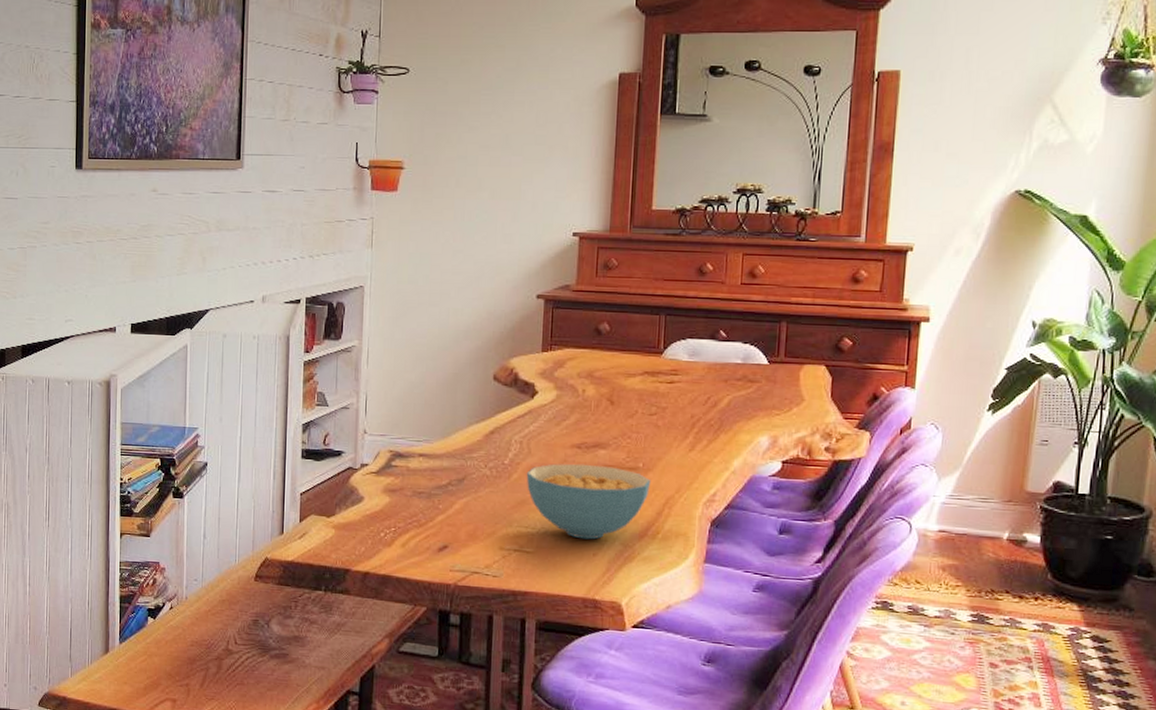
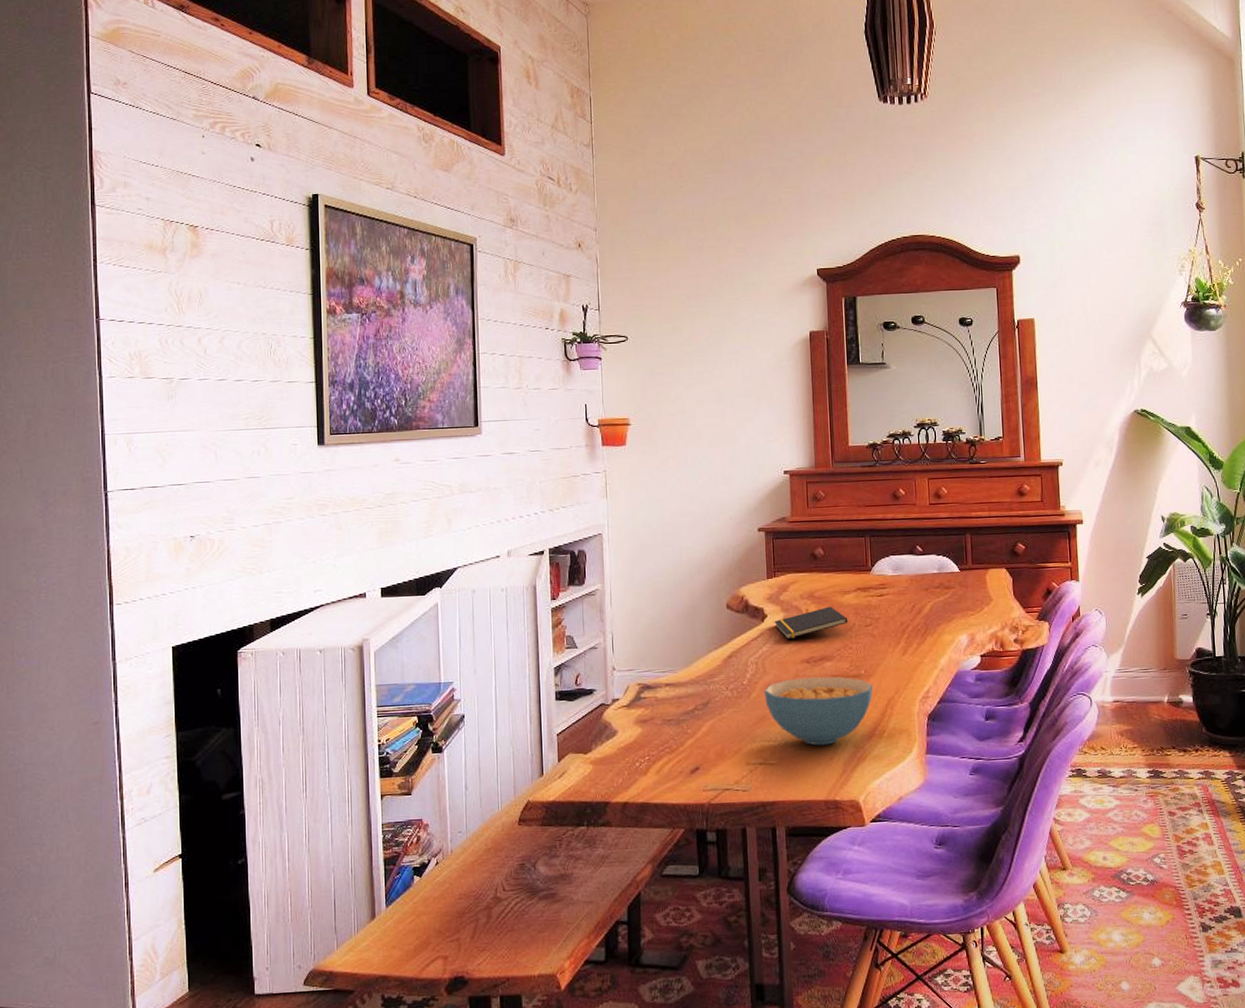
notepad: none [545,389,630,421] -> present [774,606,848,640]

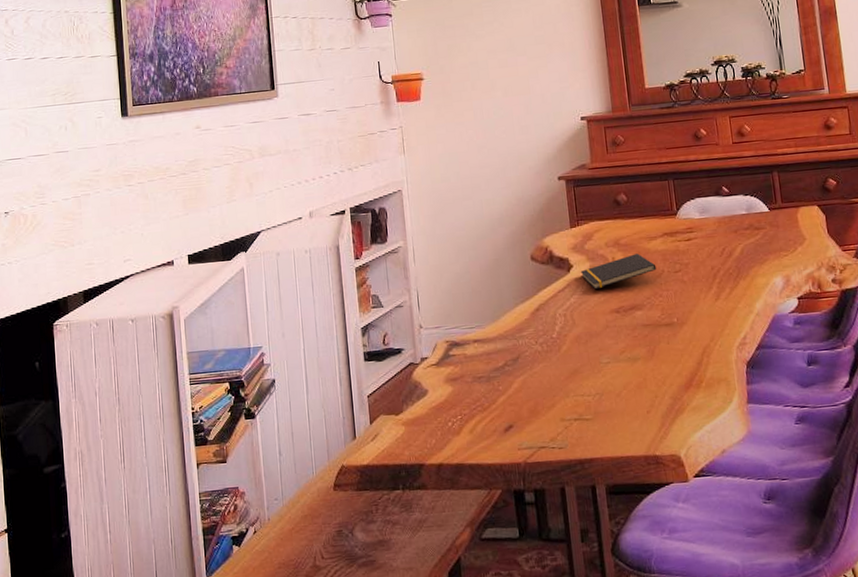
cereal bowl: present [764,676,873,746] -> none [574,326,687,399]

